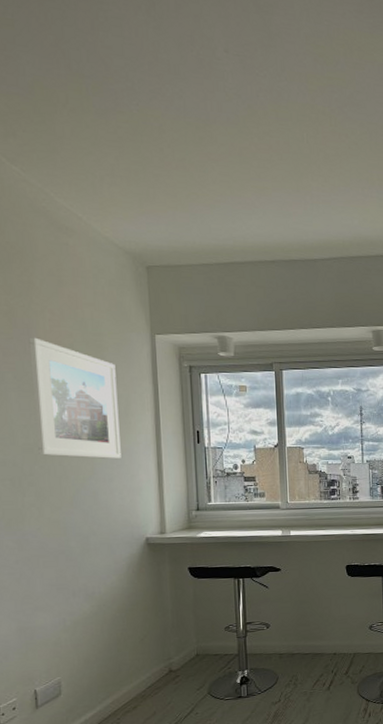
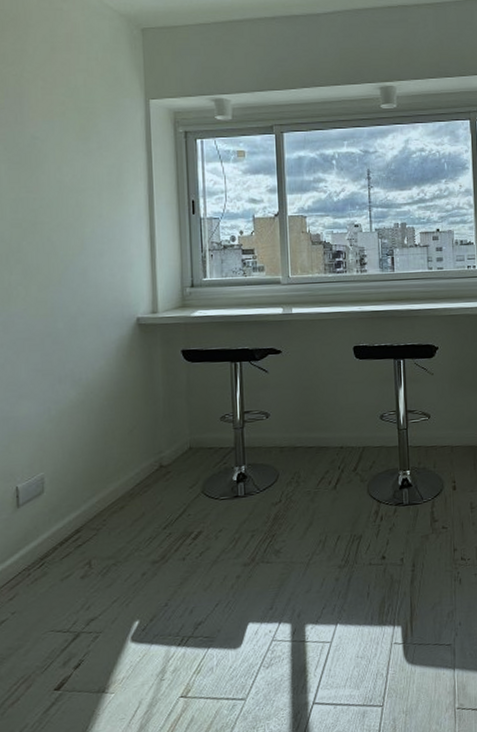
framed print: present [29,337,121,459] -> none [20,106,112,233]

